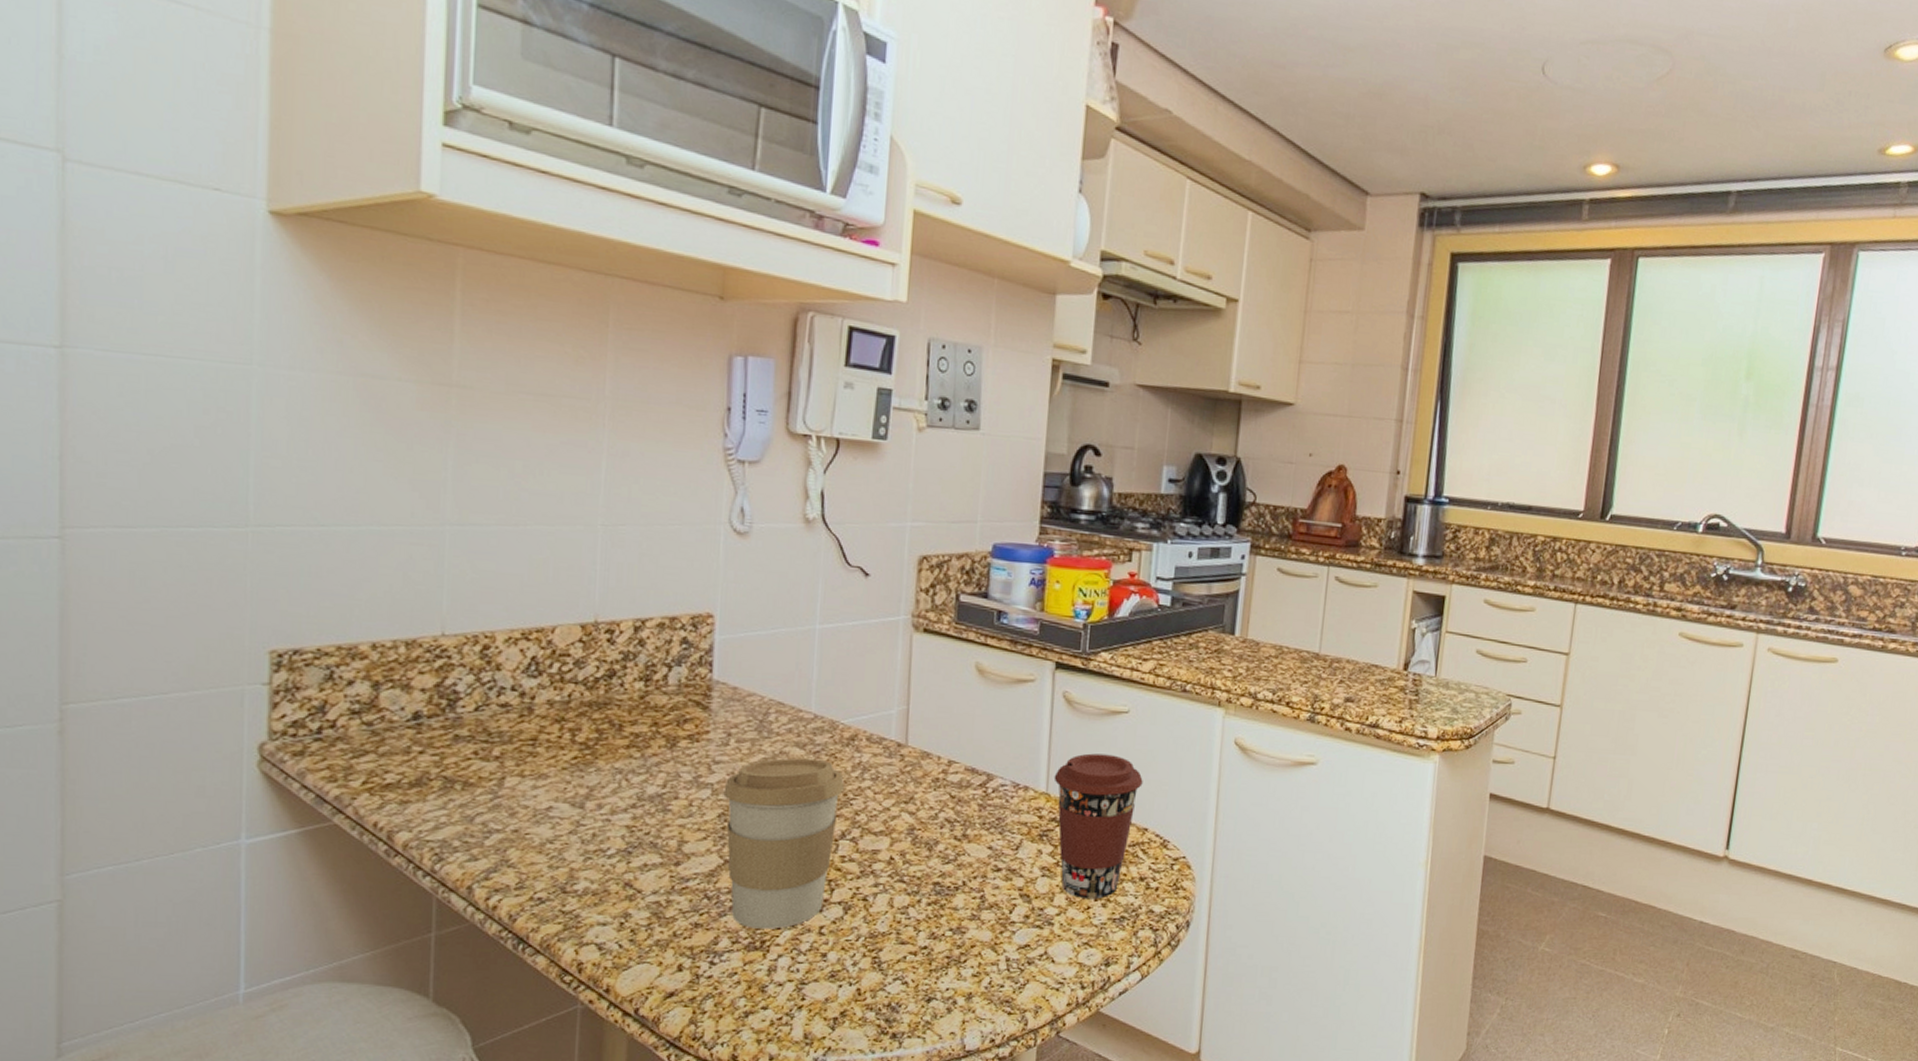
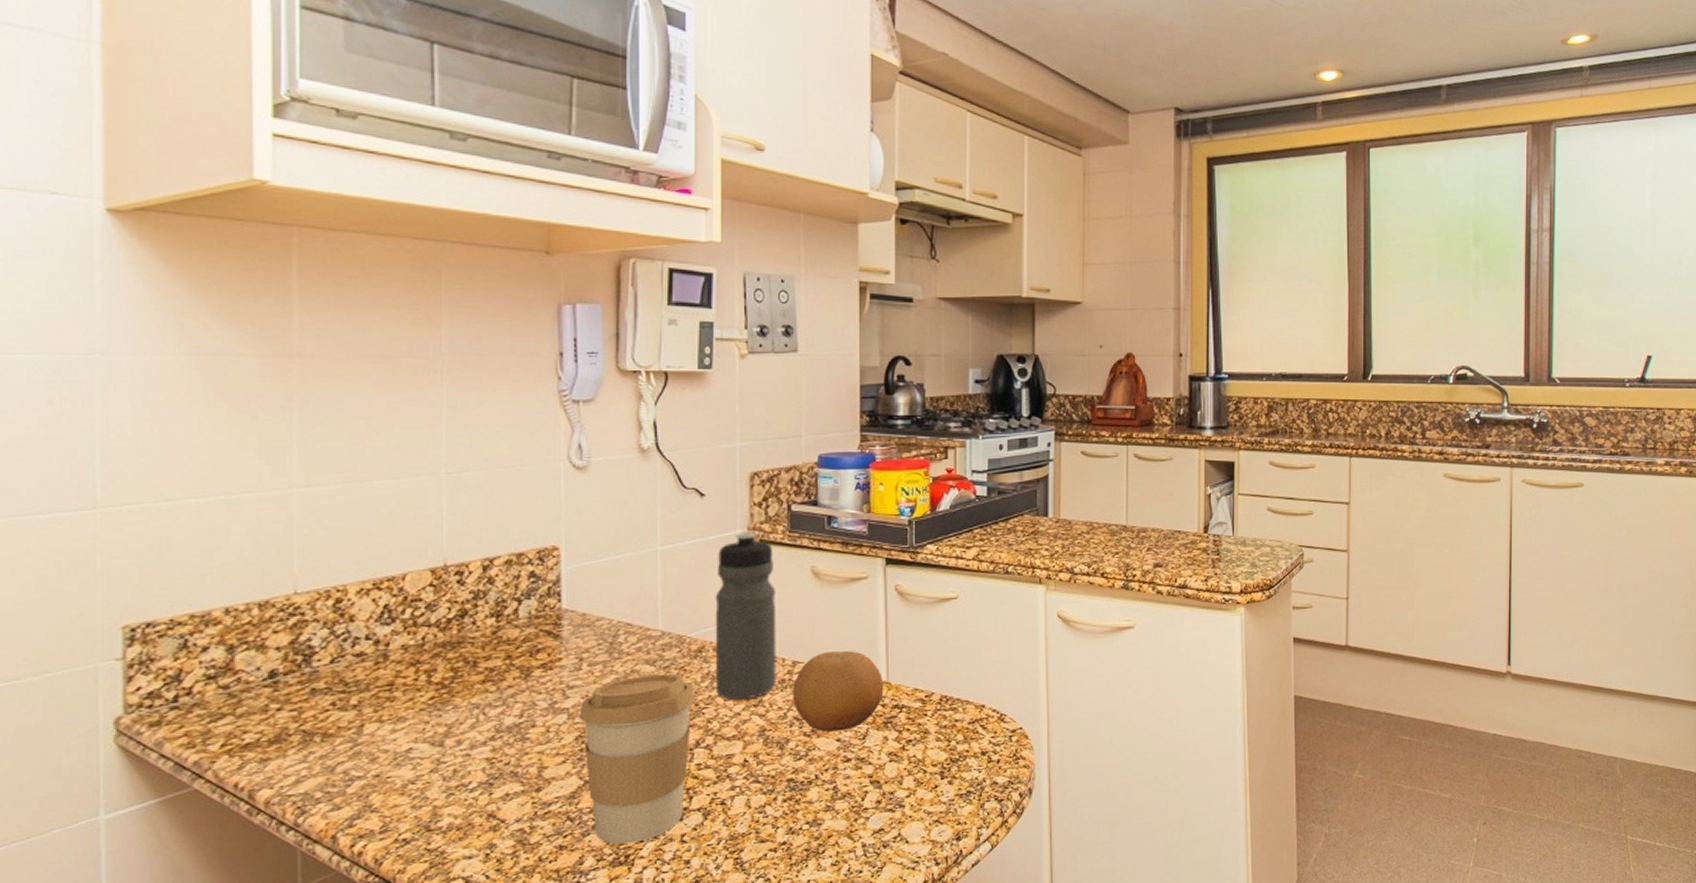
water bottle: none [866,619,937,795] -> present [715,532,776,700]
fruit: none [945,754,1043,839] -> present [793,651,884,732]
coffee cup: present [1053,753,1143,899] -> none [893,639,976,778]

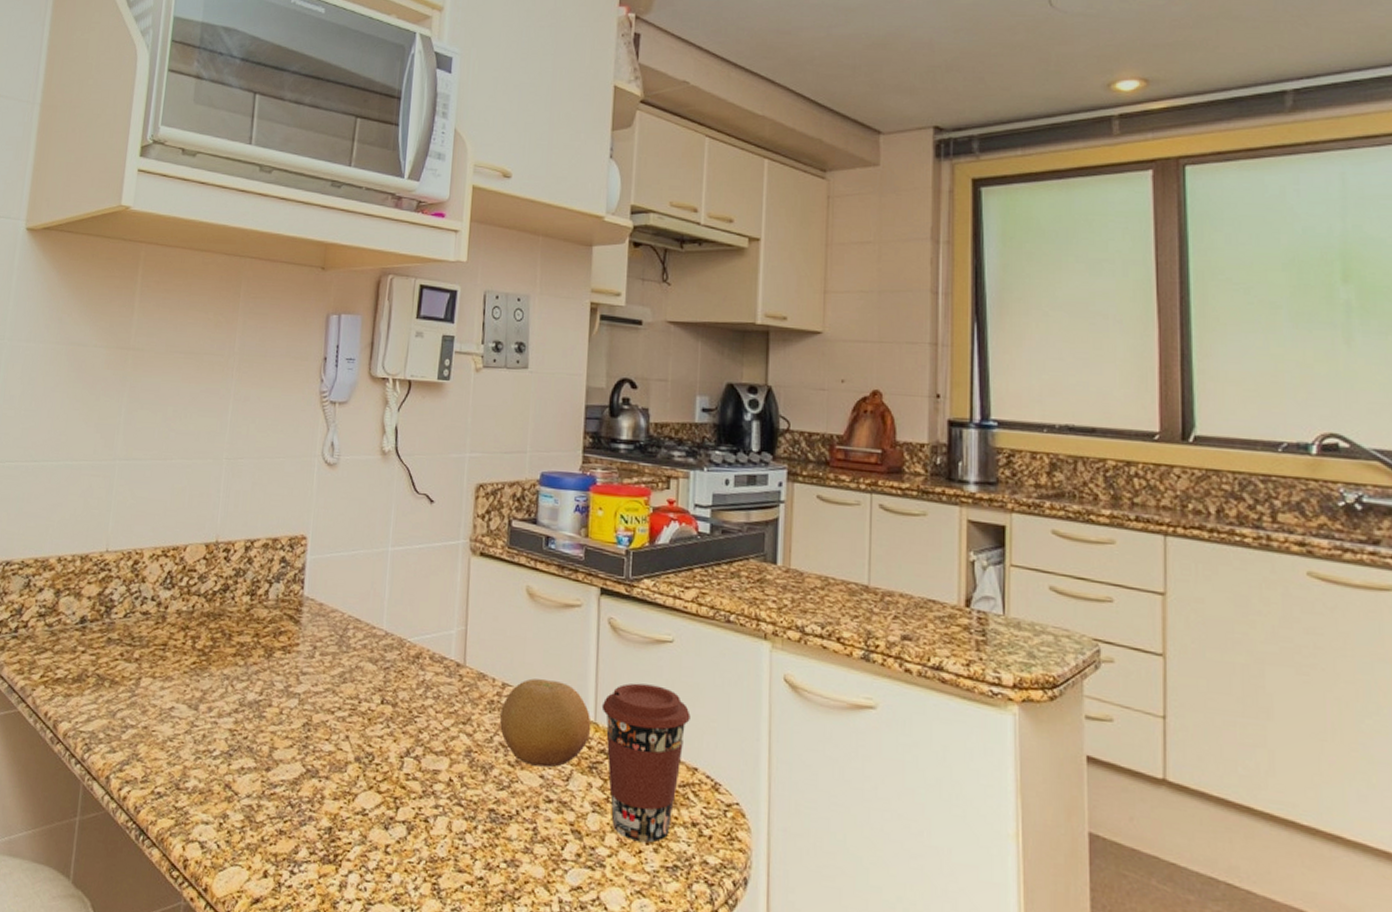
coffee cup: present [579,673,696,845] -> none [308,673,410,844]
water bottle: present [715,532,776,700] -> none [429,543,492,715]
coffee cup: none [893,639,976,778] -> present [601,683,691,843]

